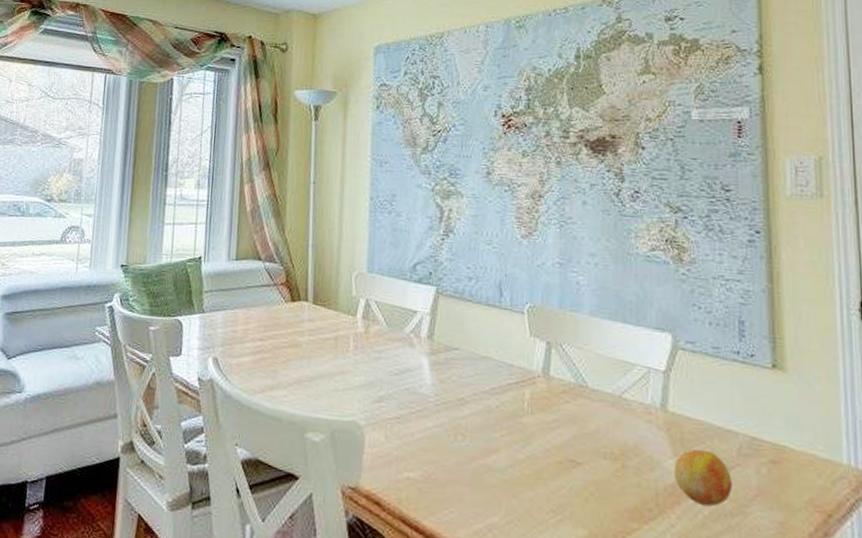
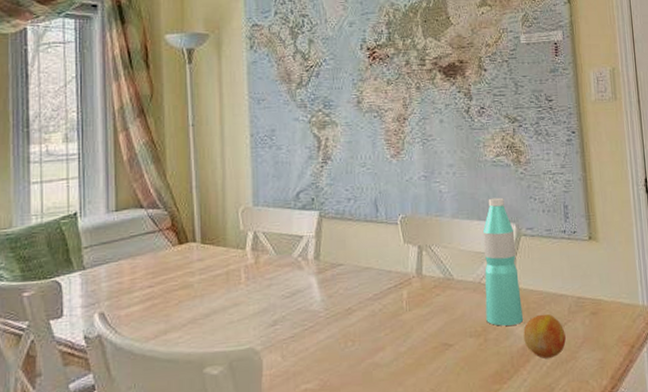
water bottle: none [626,298,676,456] -> present [482,197,524,326]

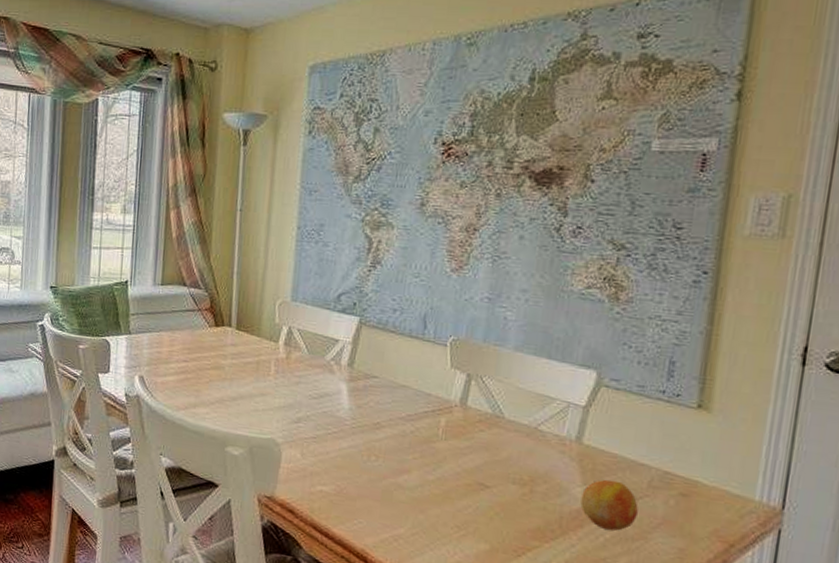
water bottle: present [482,197,524,326] -> none [536,335,594,484]

